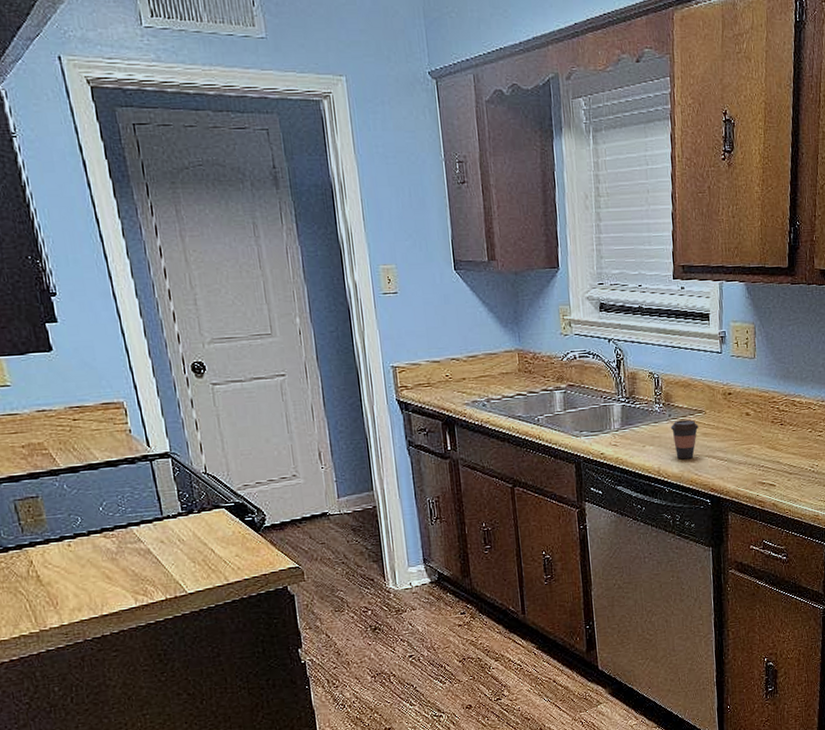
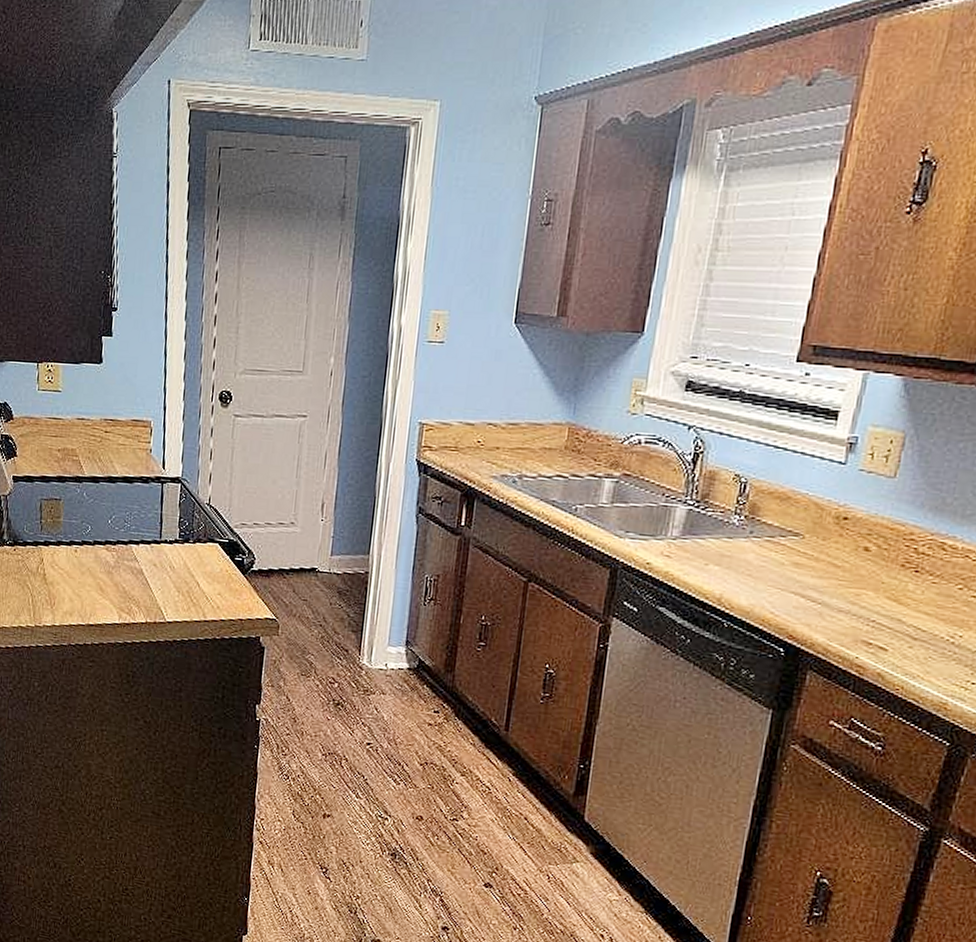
coffee cup: present [670,419,699,460] -> none [748,540,790,592]

